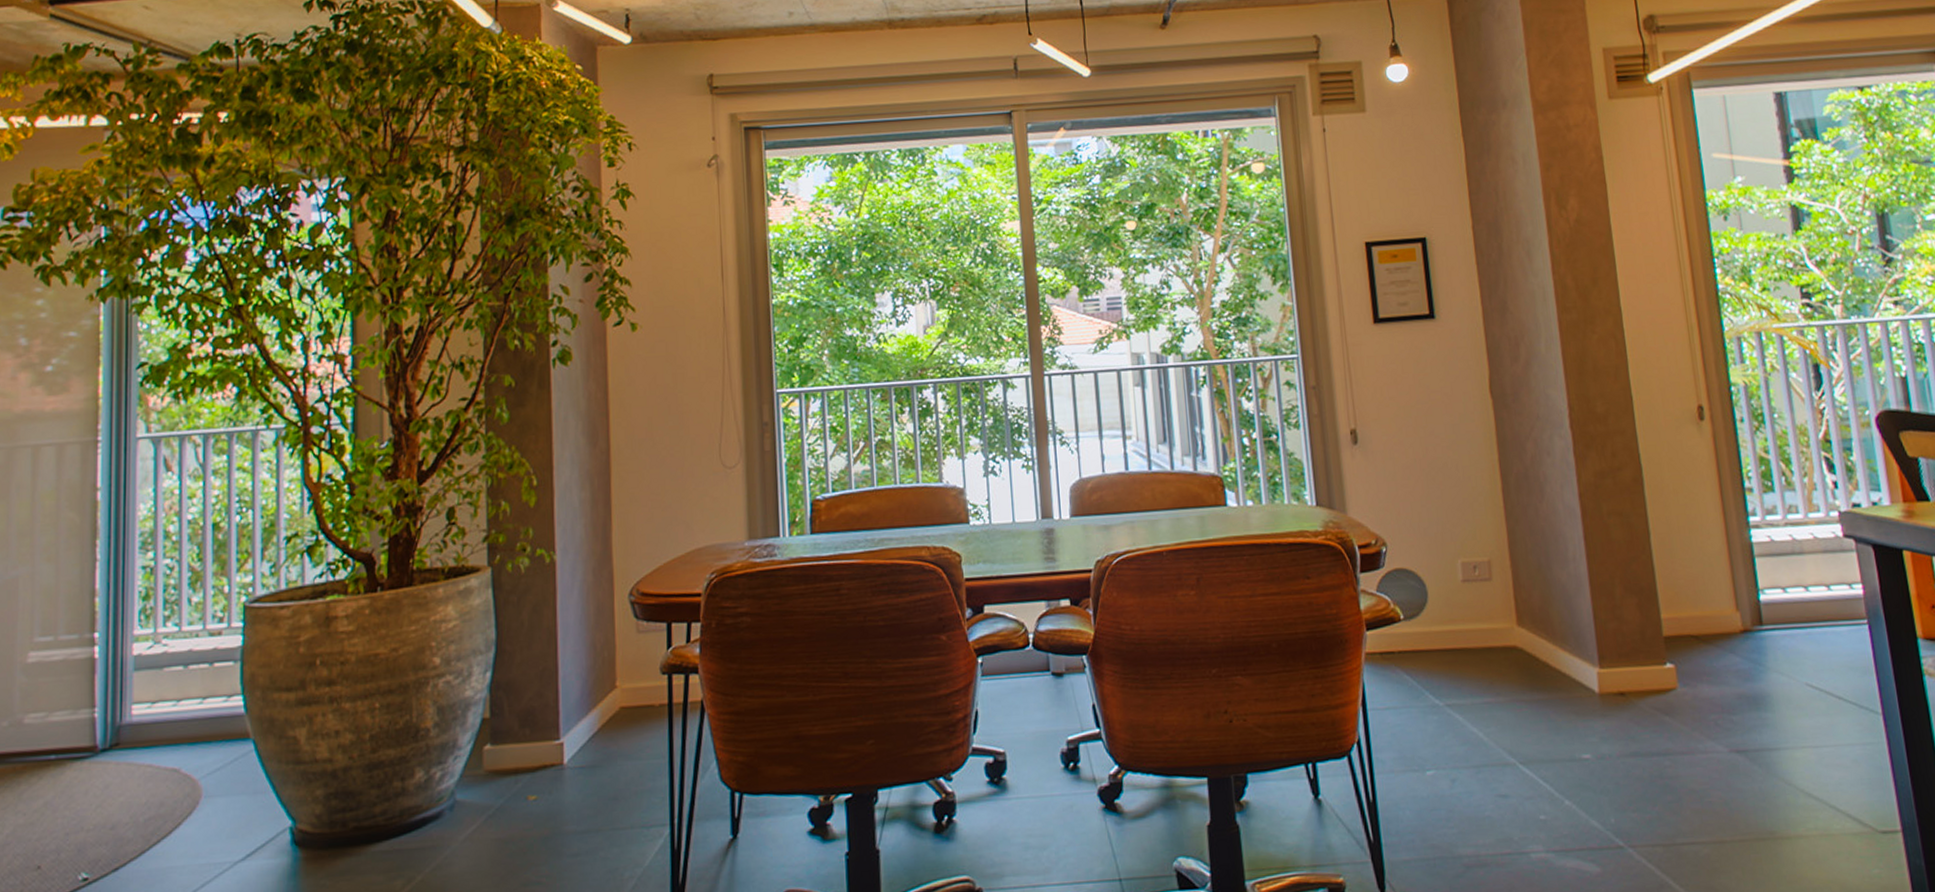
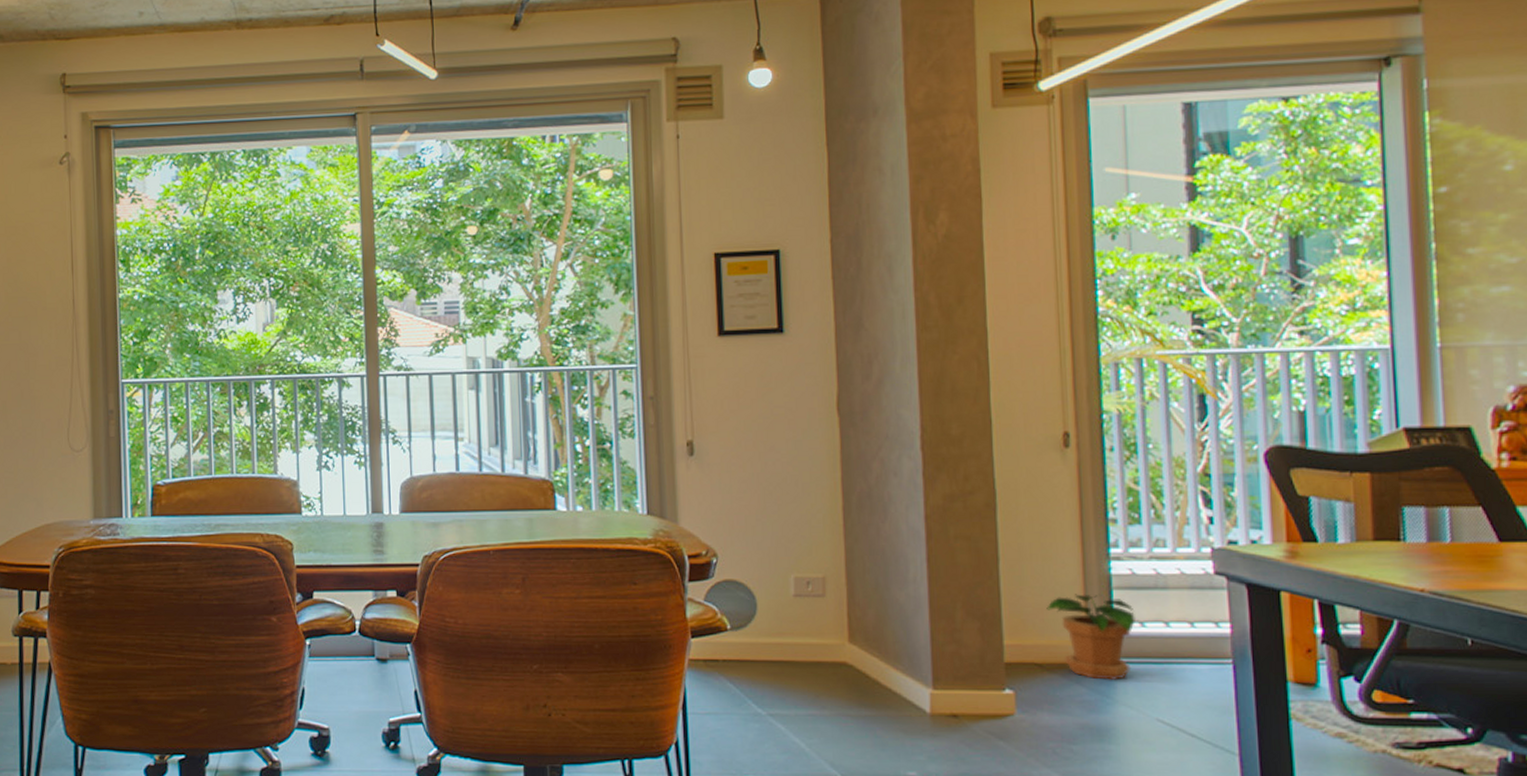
potted plant: none [1697,563,1779,648] -> present [1046,594,1135,680]

